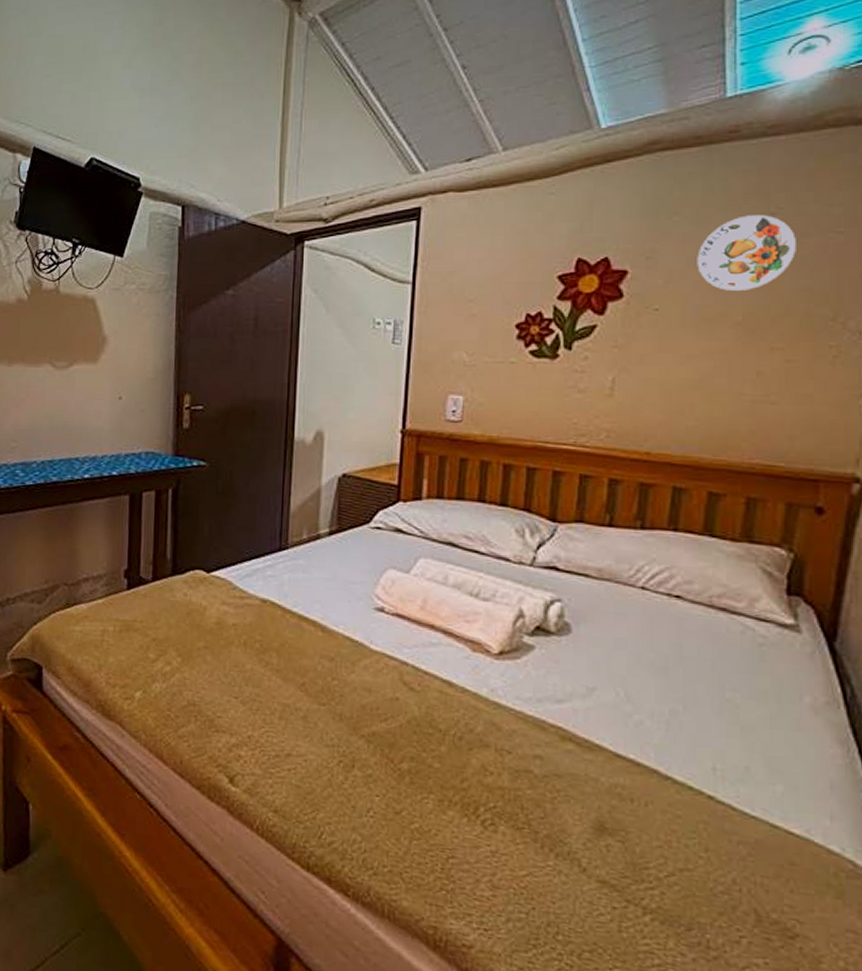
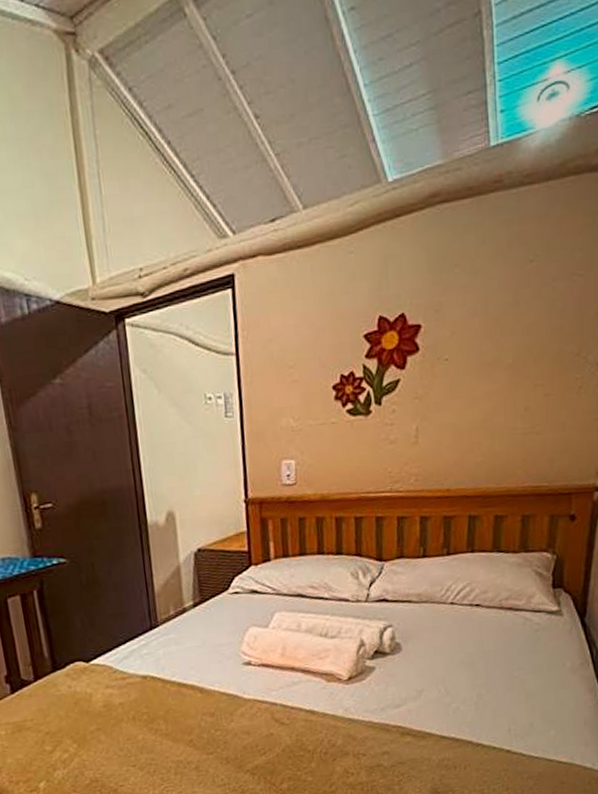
decorative plate: present [697,215,796,291] -> none [475,262,550,337]

